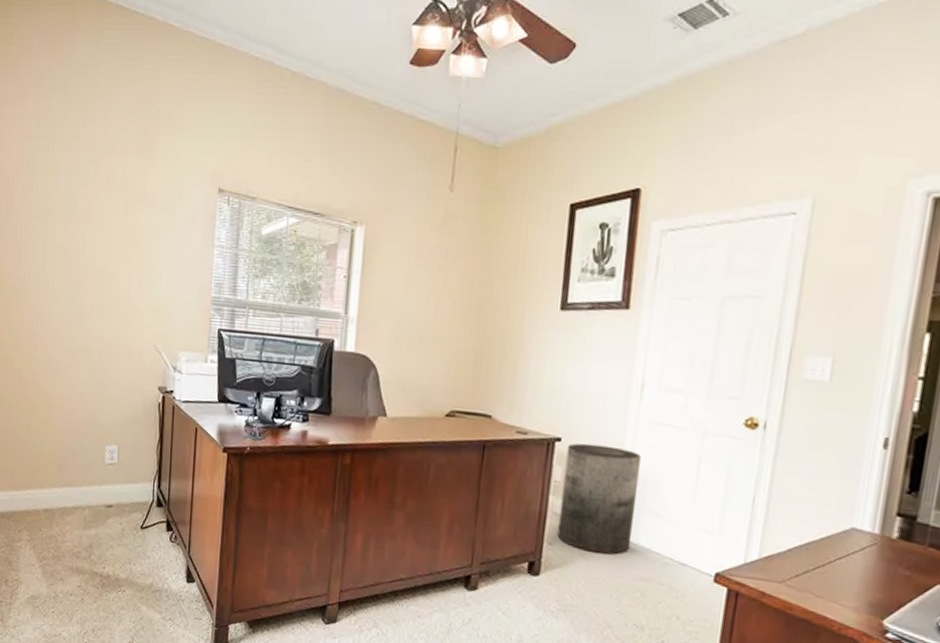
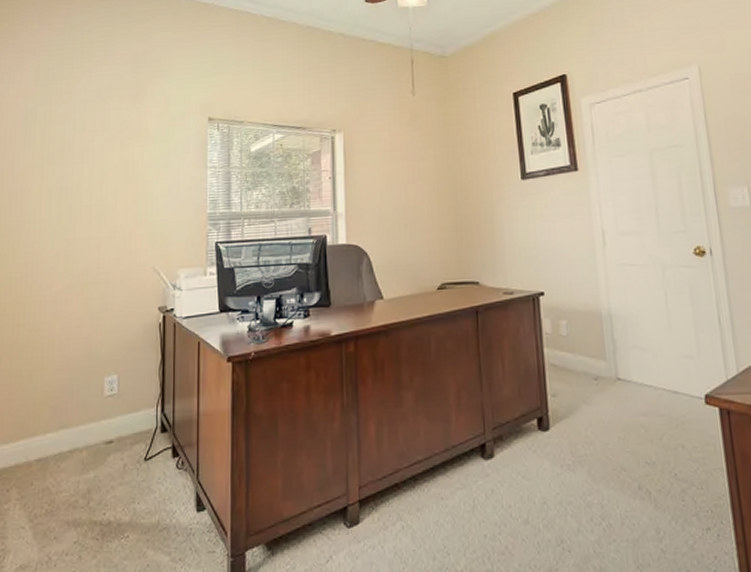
trash can: present [557,443,642,555] -> none [551,292,626,396]

